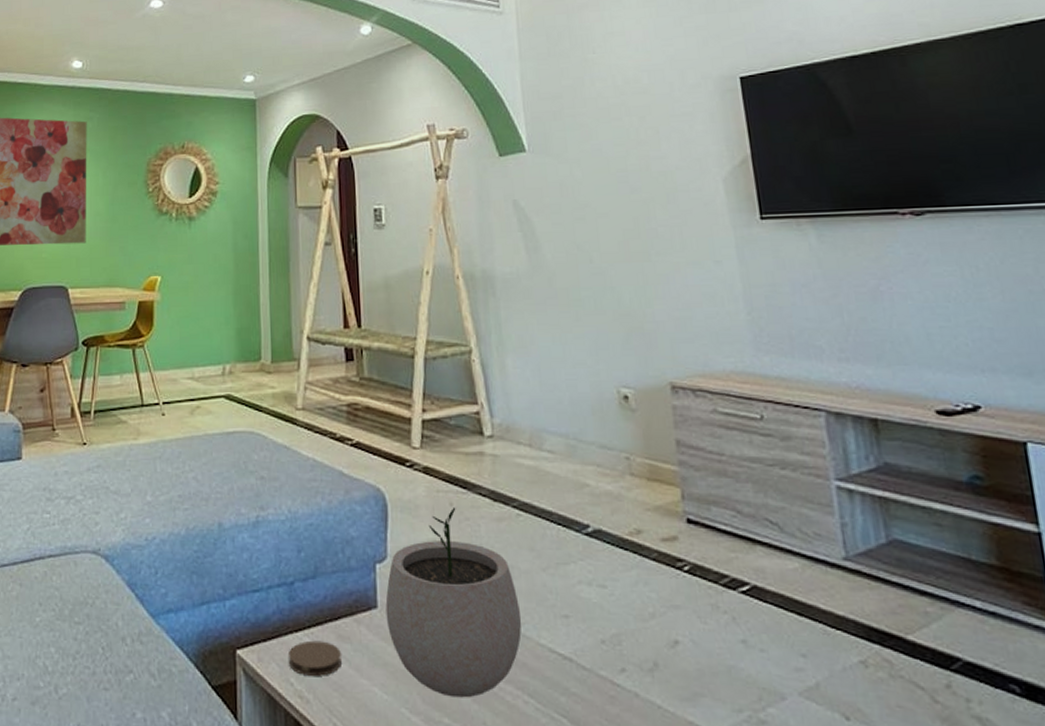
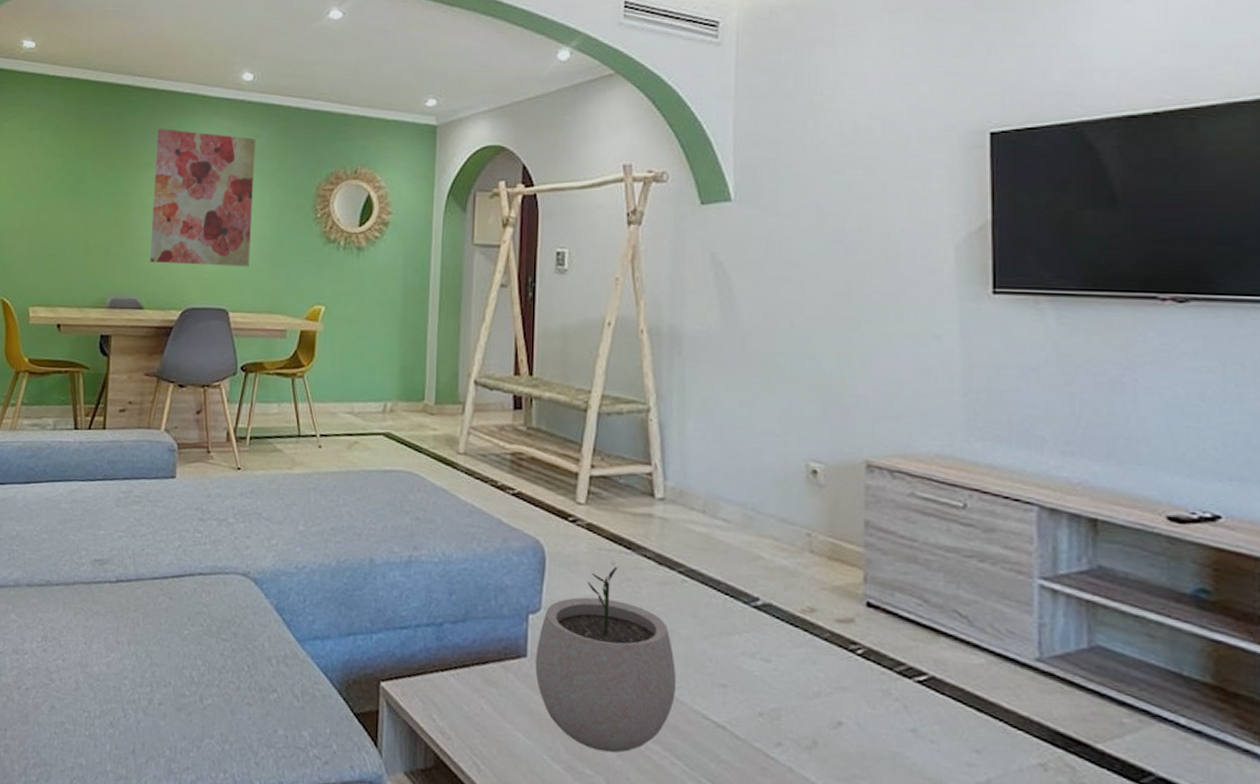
coaster: present [289,640,341,676] -> none [433,680,486,716]

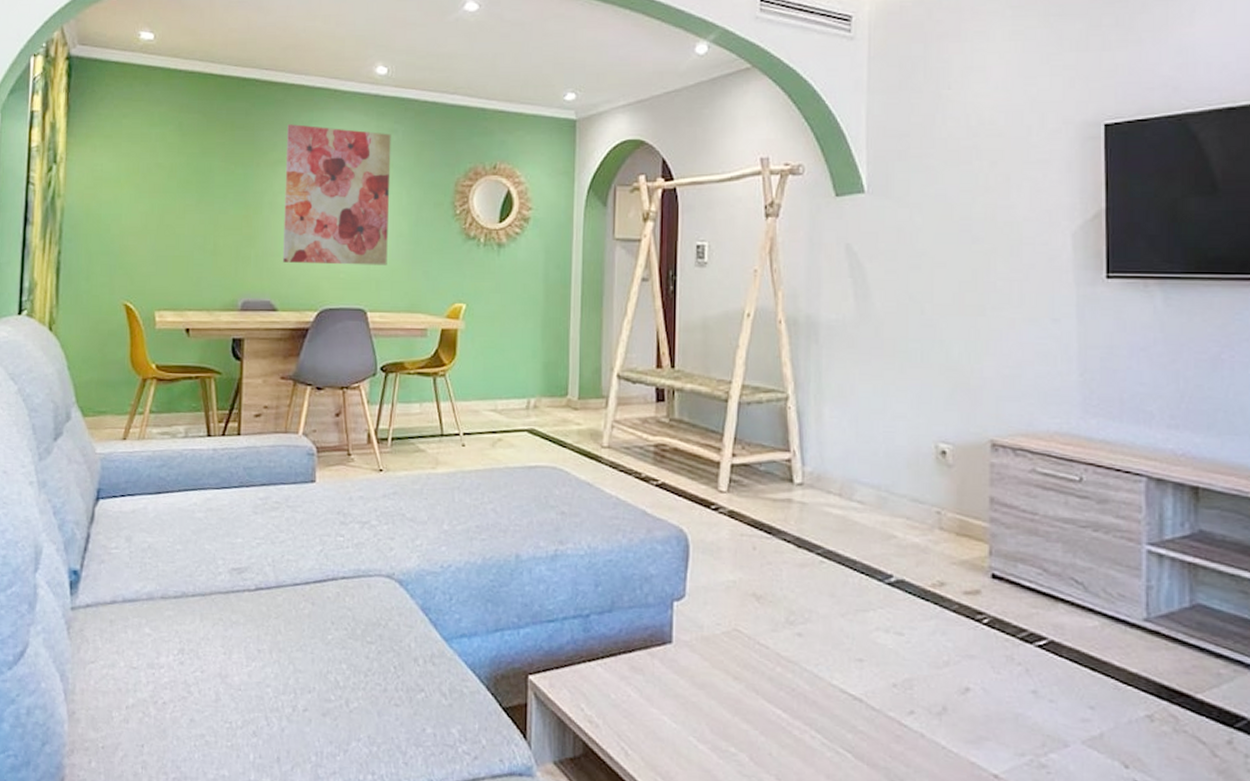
plant pot: present [535,566,677,753] -> none [680,550,816,731]

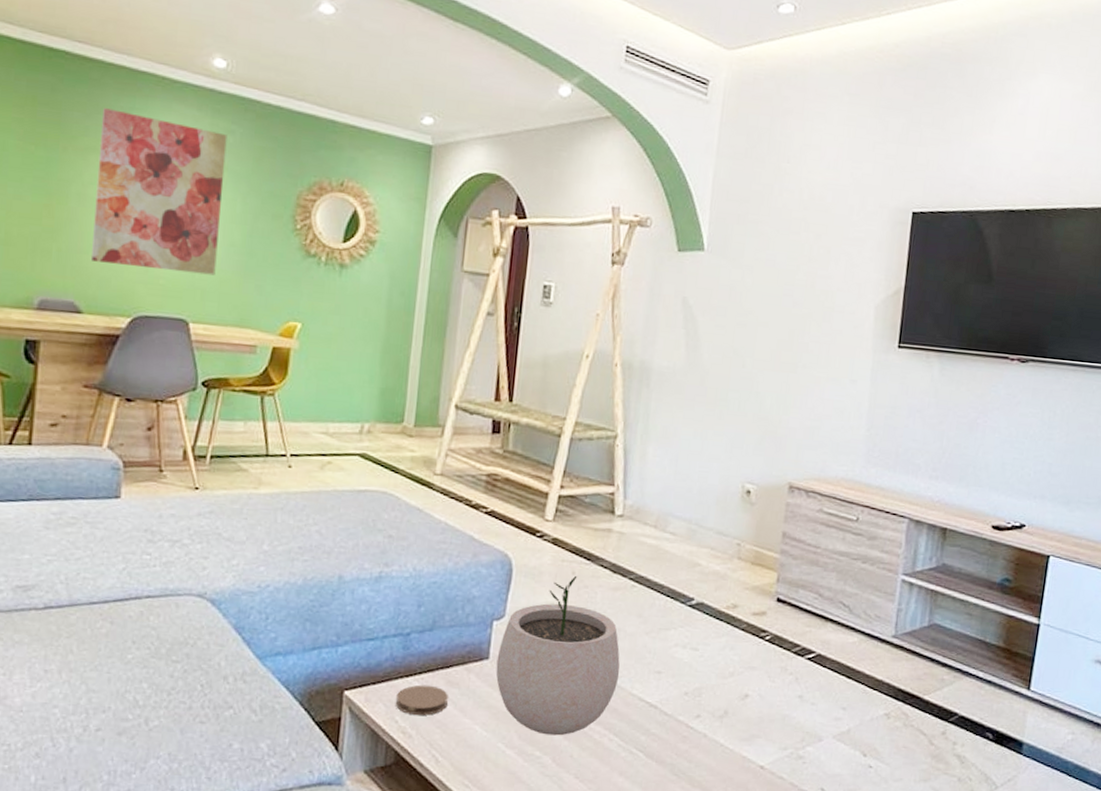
coaster: none [581,670,633,704] -> present [396,684,448,716]
plant pot: none [680,550,816,731] -> present [496,575,620,736]

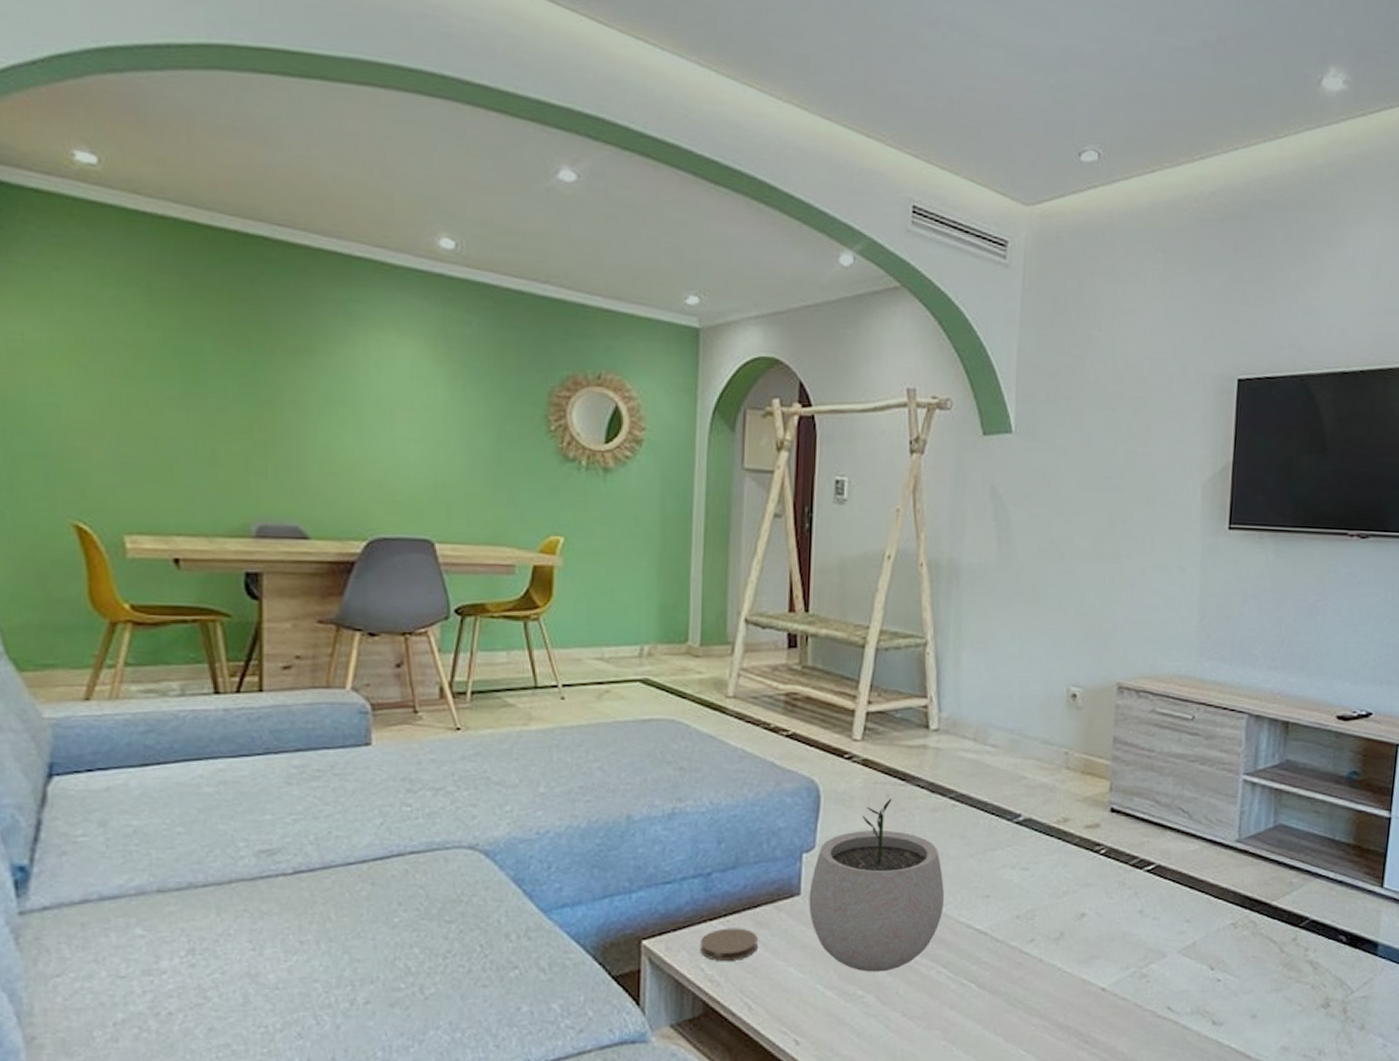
wall art: present [90,108,227,276] -> none [313,301,462,488]

